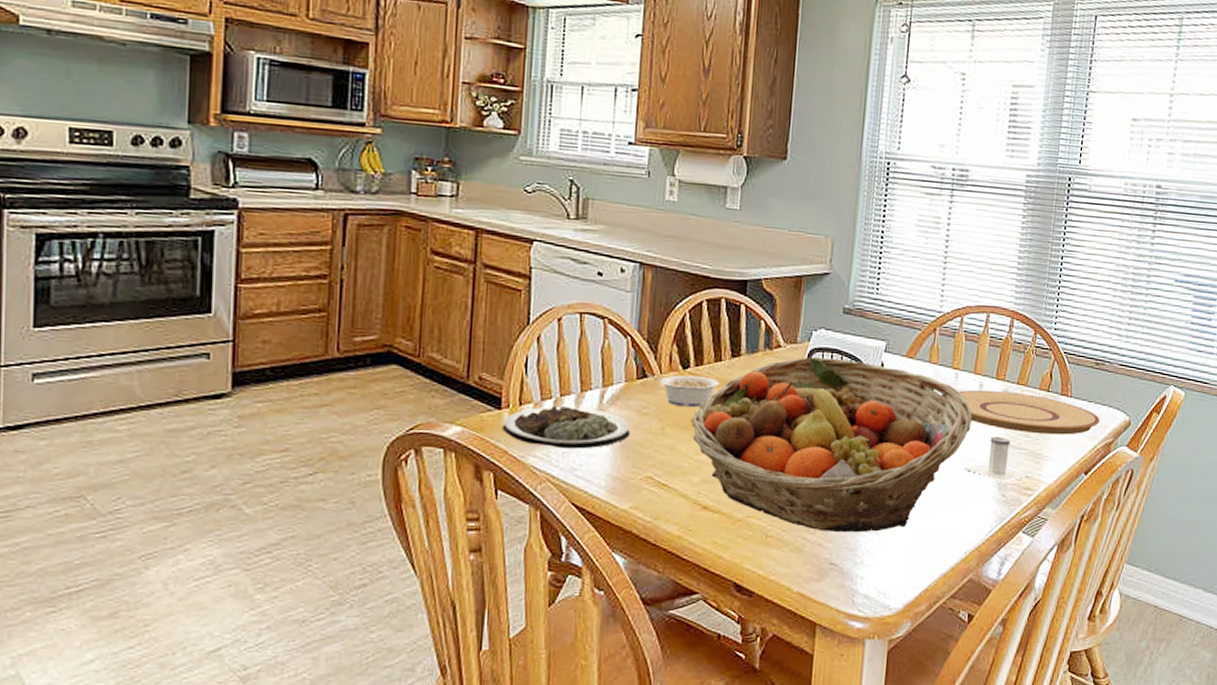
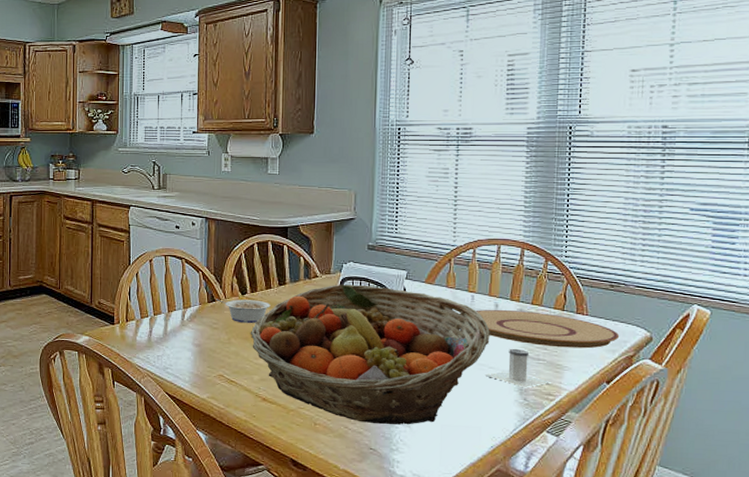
plate: present [502,406,630,449] -> none [115,322,205,354]

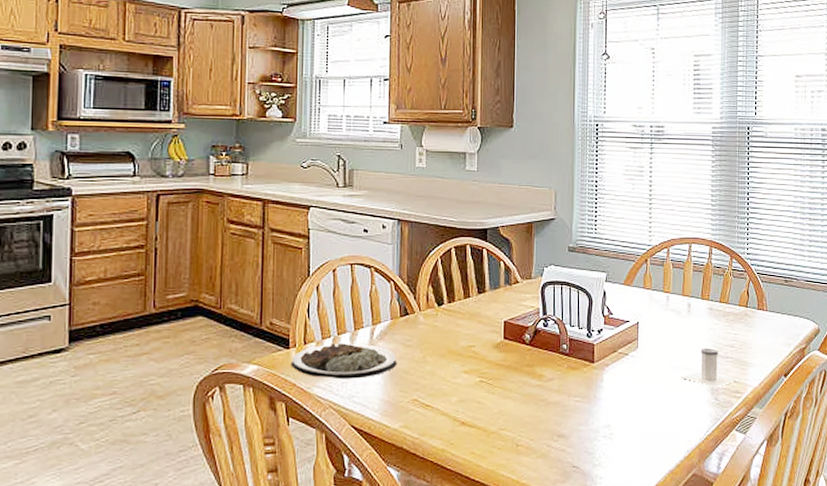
plate: none [115,322,205,354] -> present [290,343,397,379]
legume: present [216,299,271,324] -> none [410,311,469,339]
fruit basket: present [250,284,490,425] -> none [447,289,684,439]
plate: present [471,310,620,349] -> none [667,309,794,344]

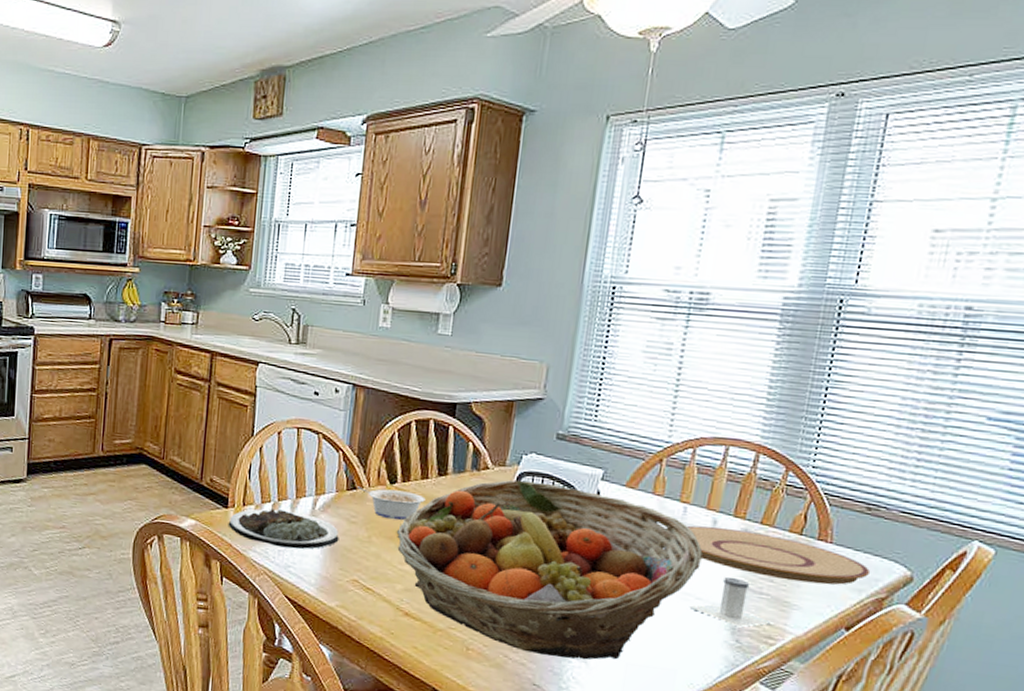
legume: none [410,311,469,339] -> present [358,486,426,521]
fruit basket: none [447,289,684,439] -> present [396,480,703,660]
plate: none [667,309,794,344] -> present [678,525,871,585]

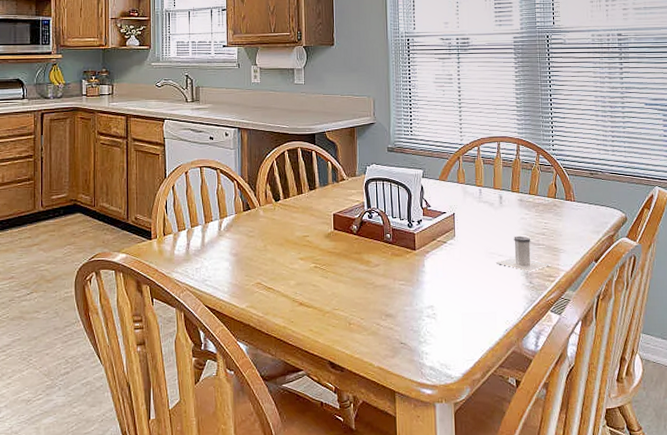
plate: present [228,509,339,549] -> none [153,234,242,266]
legume: present [358,486,426,521] -> none [251,206,303,230]
fruit basket: present [396,480,703,660] -> none [285,185,497,318]
plate: present [678,525,871,585] -> none [480,201,602,232]

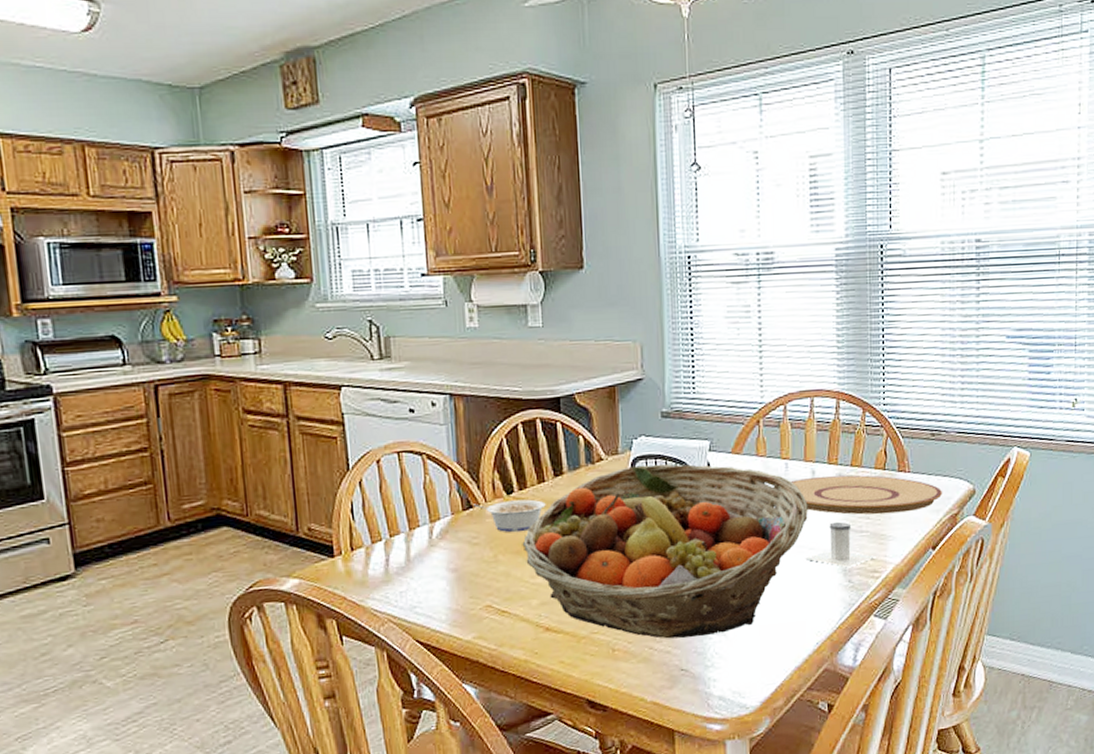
legume: none [251,206,303,230] -> present [474,499,546,533]
fruit basket: none [285,185,497,318] -> present [522,463,808,639]
plate: none [480,201,602,232] -> present [786,475,943,515]

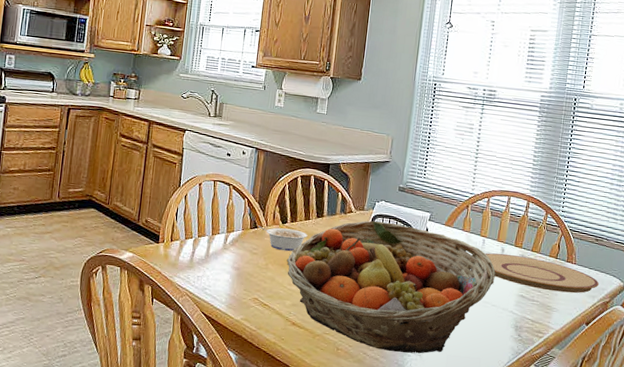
salt shaker: present [806,521,874,568] -> none [489,289,540,326]

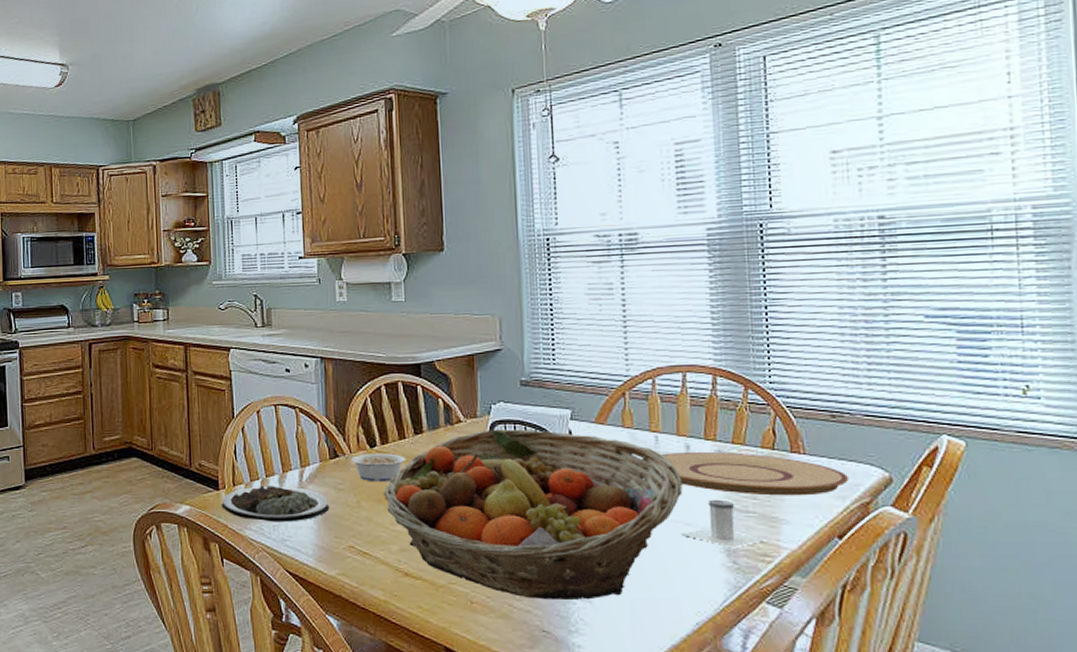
plate: none [158,243,244,275] -> present [221,486,330,522]
salt shaker: none [489,289,540,326] -> present [682,499,764,549]

